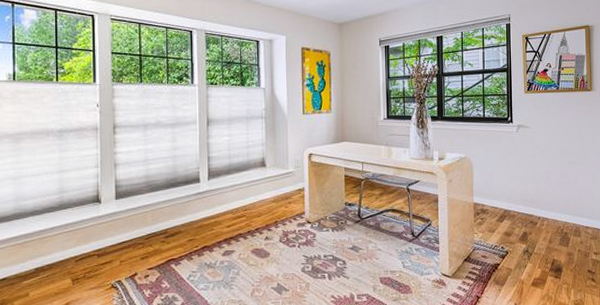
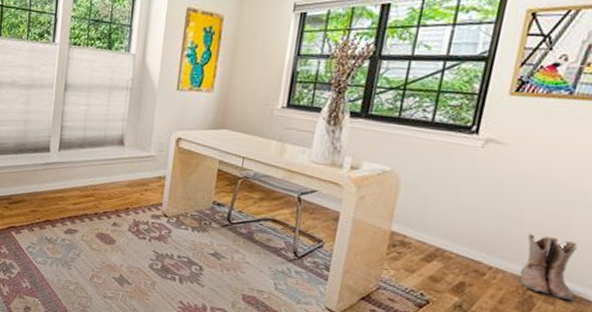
boots: none [556,188,590,232] -> present [519,233,578,301]

